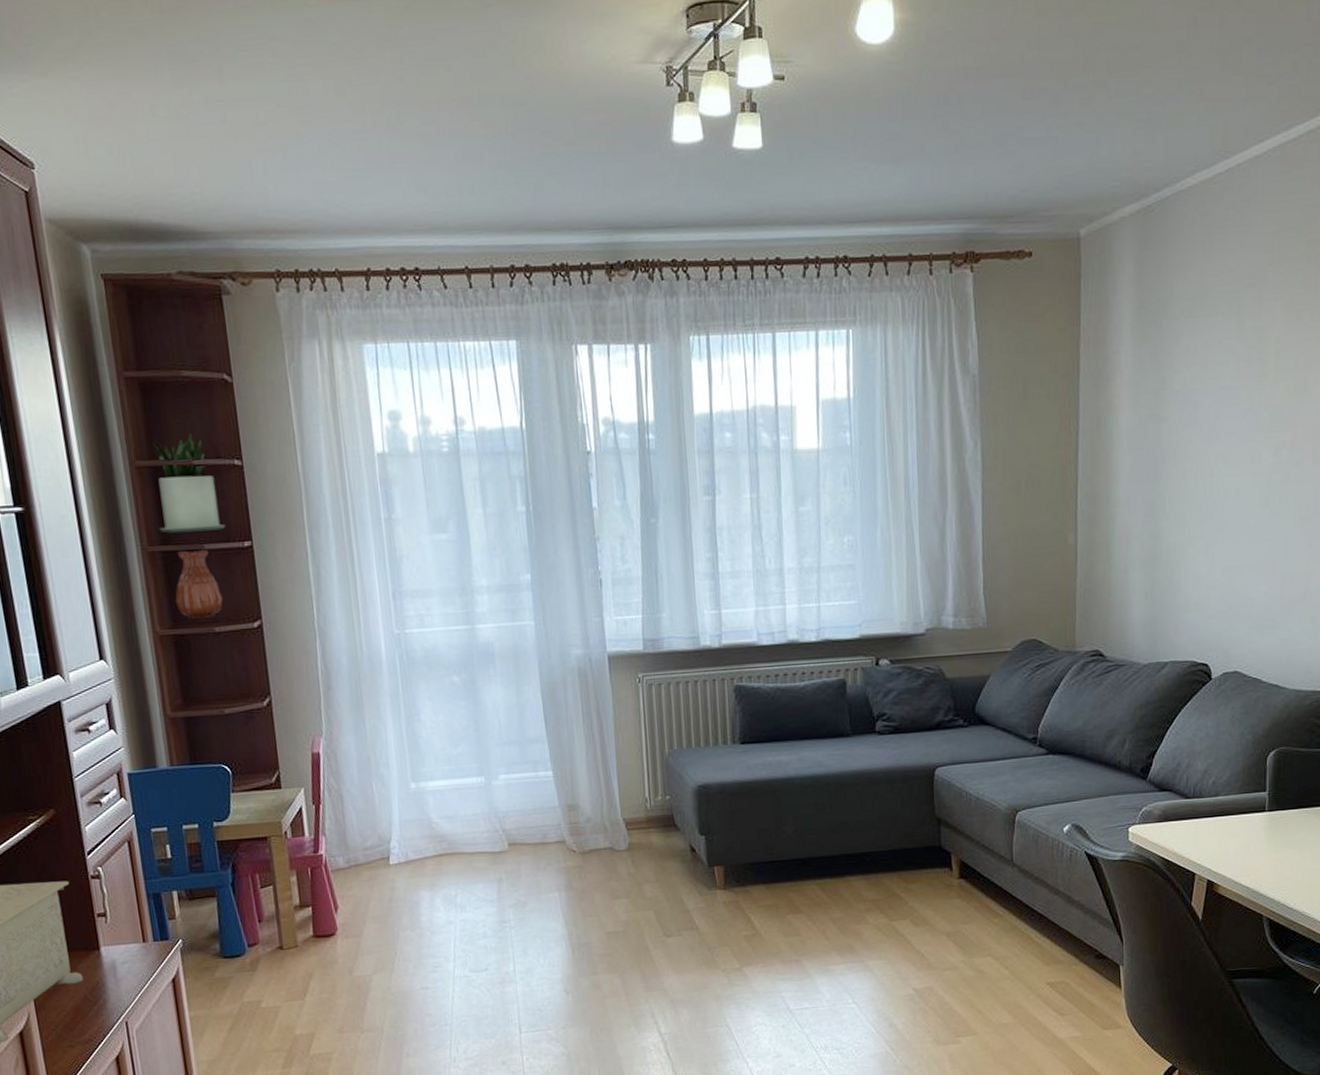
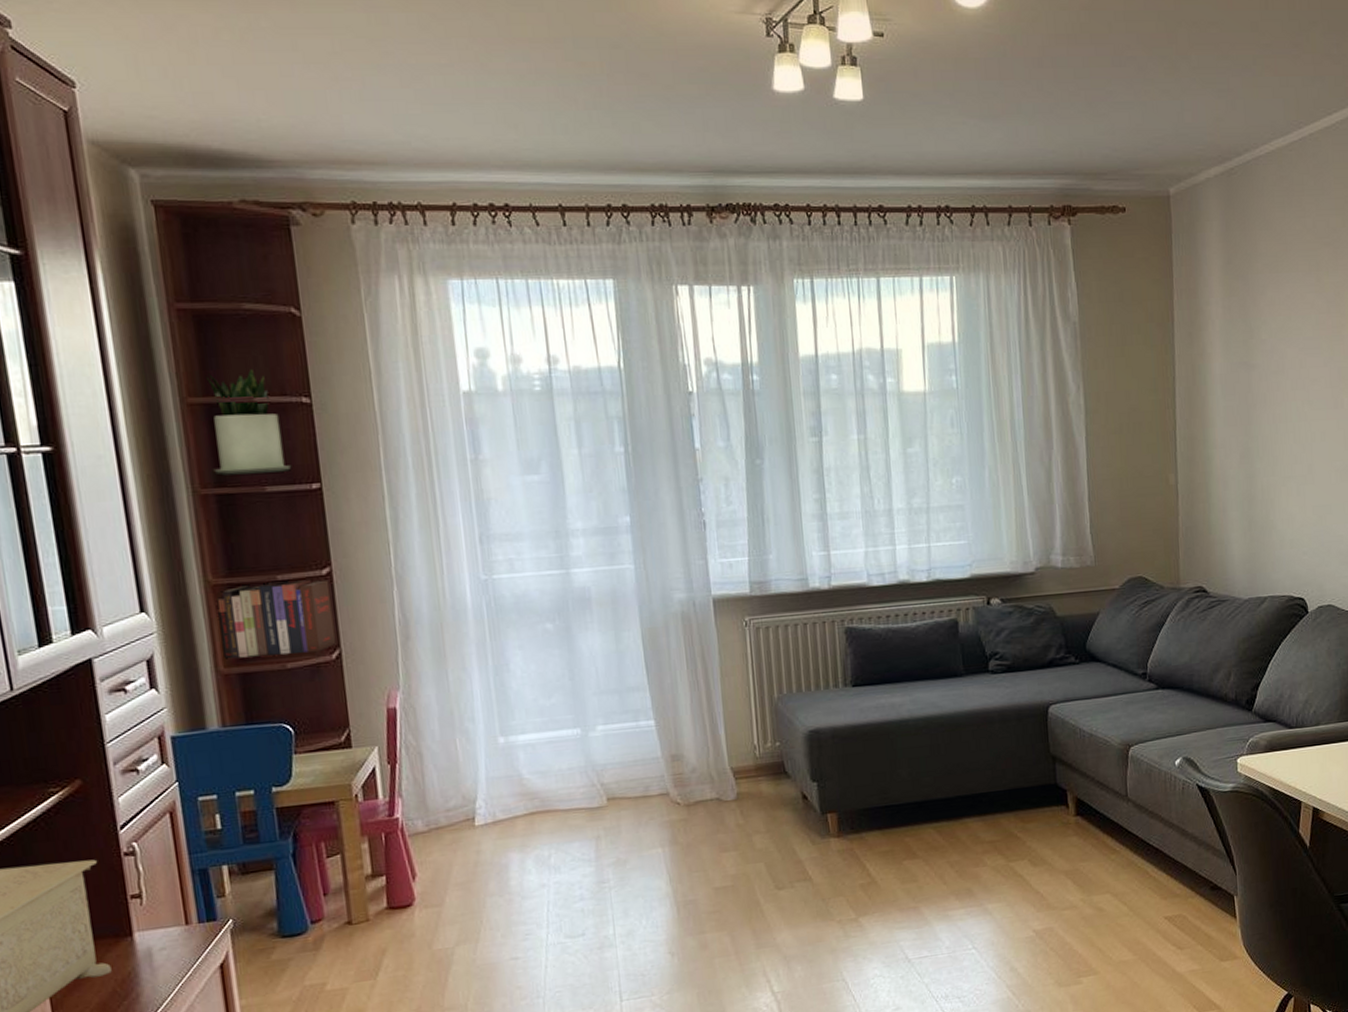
books: none [164,632,267,704] -> present [217,579,337,659]
vase: present [174,550,223,620] -> none [230,492,287,567]

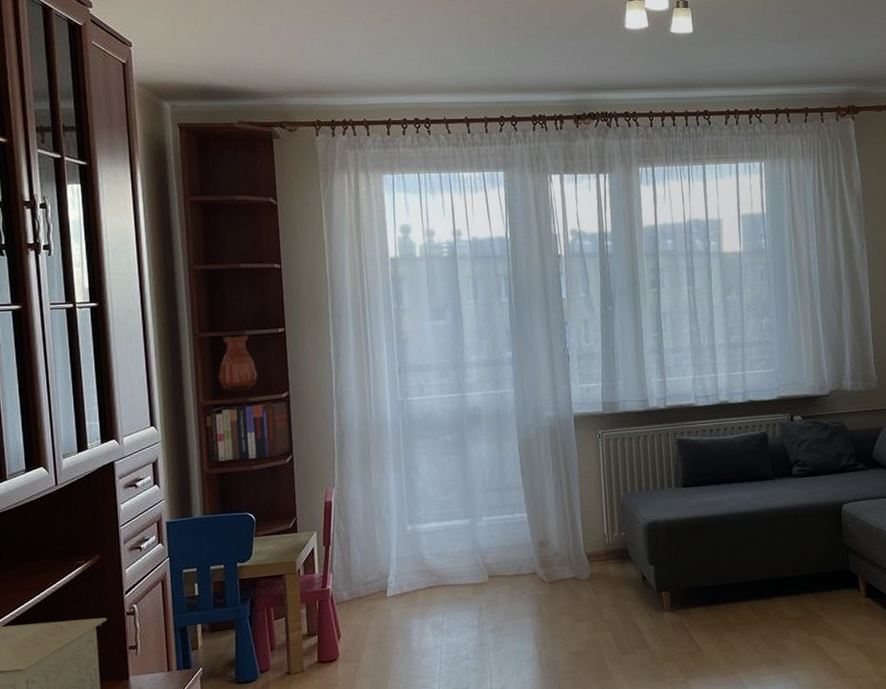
planter: present [207,370,292,476] -> none [208,244,265,323]
vase: none [230,492,287,567] -> present [217,335,258,392]

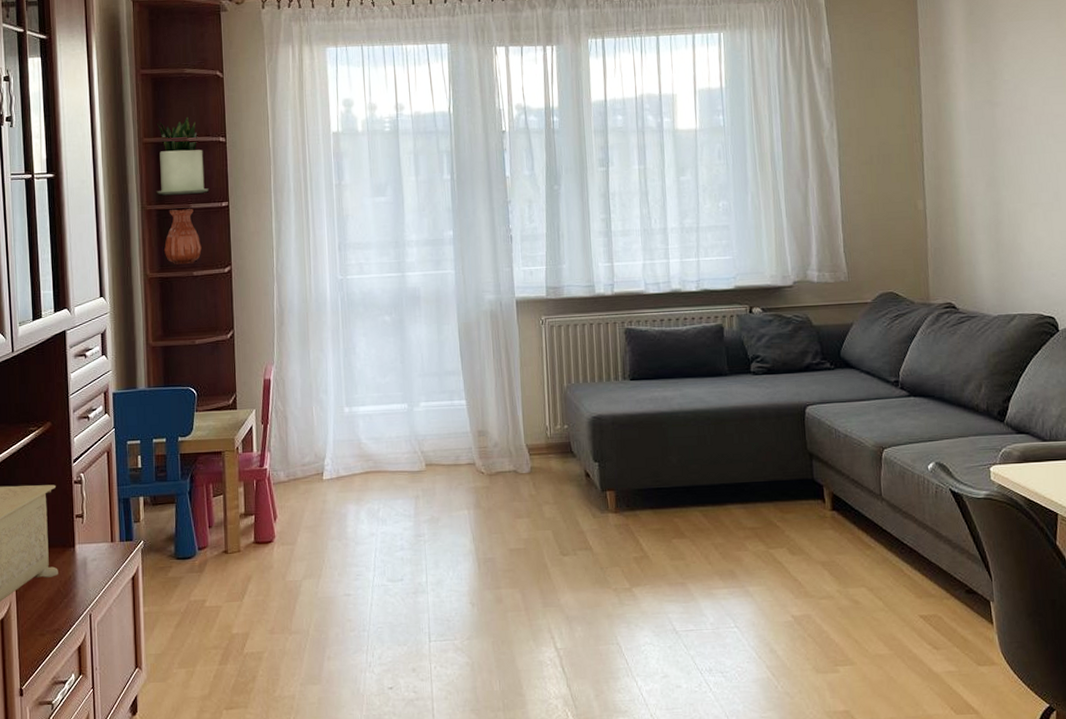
books: present [205,401,290,462] -> none [151,275,231,335]
planter: none [208,244,265,323] -> present [157,117,210,196]

